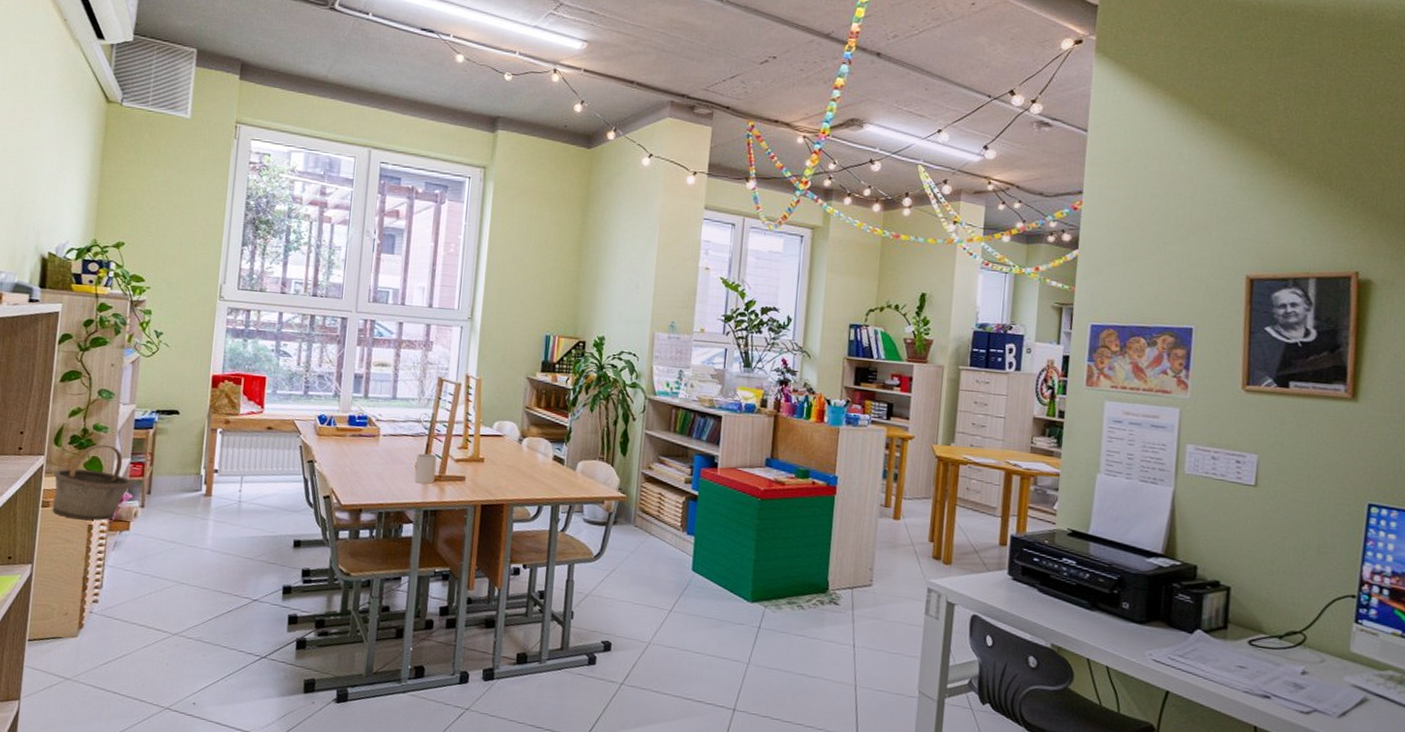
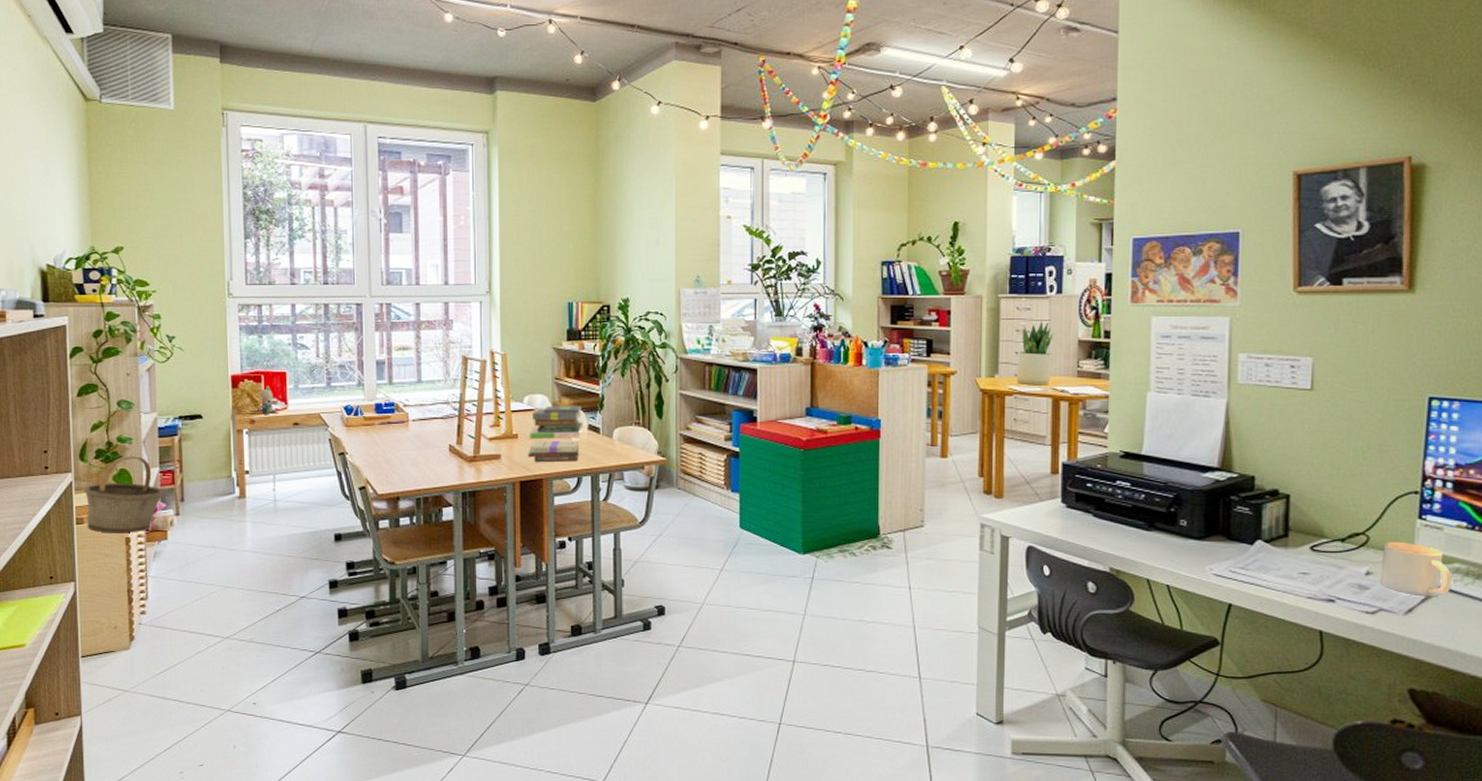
toy animal: none [227,388,255,418] -> present [250,385,278,416]
cup: present [415,453,437,485] -> none [449,434,470,466]
books: none [492,465,543,491] -> present [528,440,579,462]
books: none [495,433,550,468] -> present [529,405,583,439]
planter: none [971,395,1010,459] -> present [1016,321,1053,386]
mug: none [1315,642,1386,703] -> present [1380,541,1452,597]

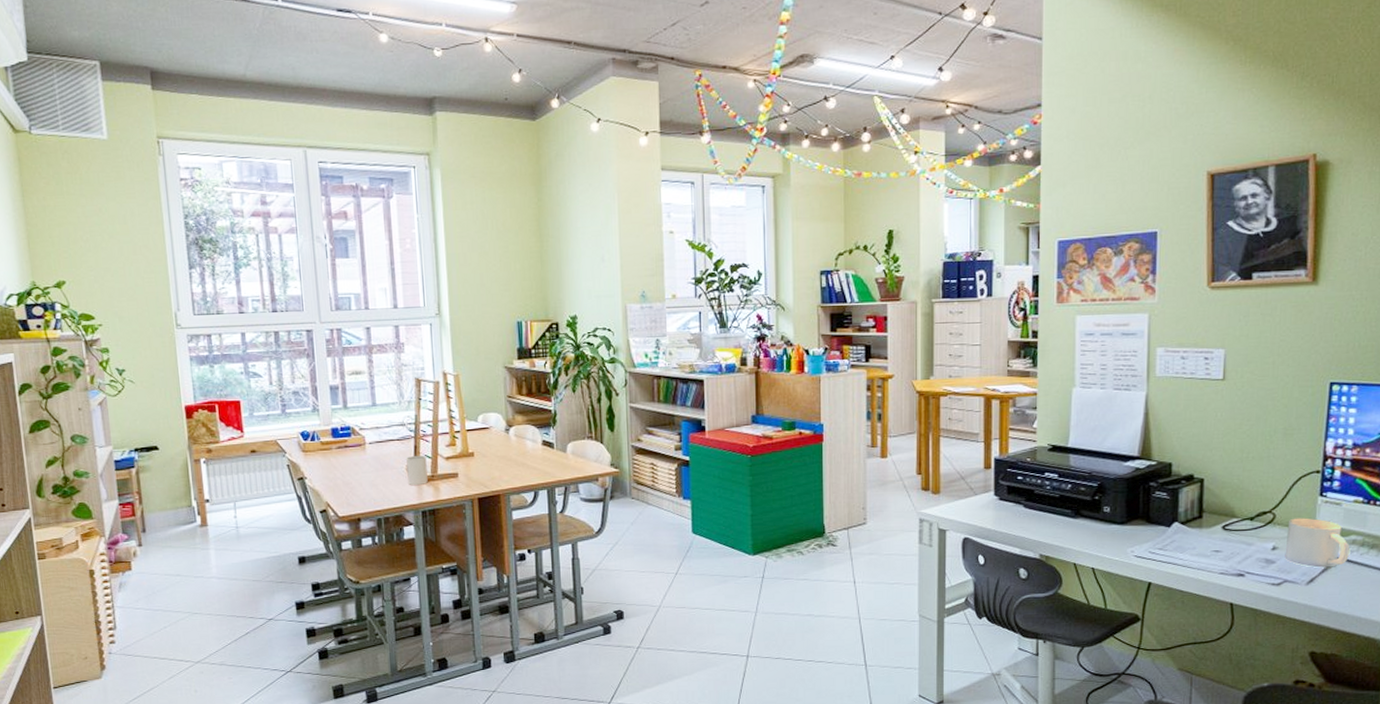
basket: present [83,456,164,534] -> none [43,490,126,567]
toy animal: present [250,385,278,416] -> none [206,415,235,445]
cup: none [449,434,470,466] -> present [406,455,428,486]
books: present [528,440,579,462] -> none [484,456,535,478]
books: present [529,405,583,439] -> none [485,422,537,456]
planter: present [1016,321,1053,386] -> none [950,324,984,386]

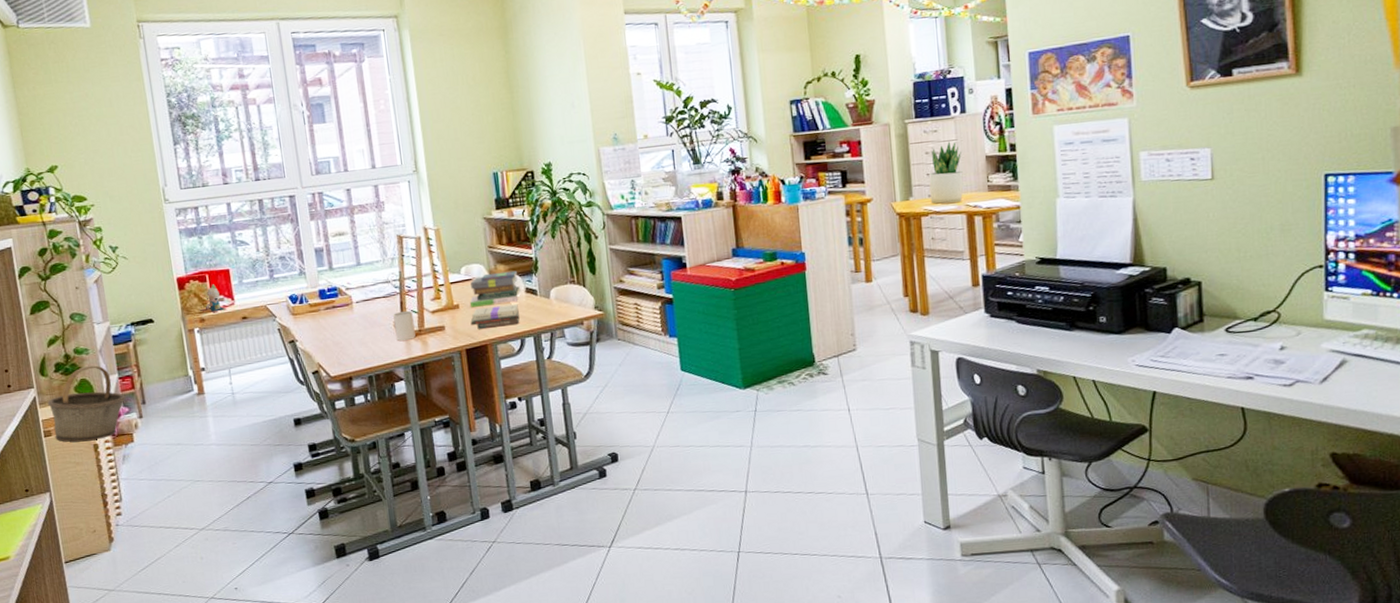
basket: none [43,490,126,567] -> present [47,365,126,442]
toy animal: none [206,415,235,445] -> present [199,284,227,313]
books: none [484,456,535,478] -> present [470,304,520,329]
books: none [485,422,537,456] -> present [469,270,520,308]
planter: none [950,324,984,386] -> present [928,141,964,204]
mug: present [1285,518,1349,568] -> none [1294,314,1362,365]

